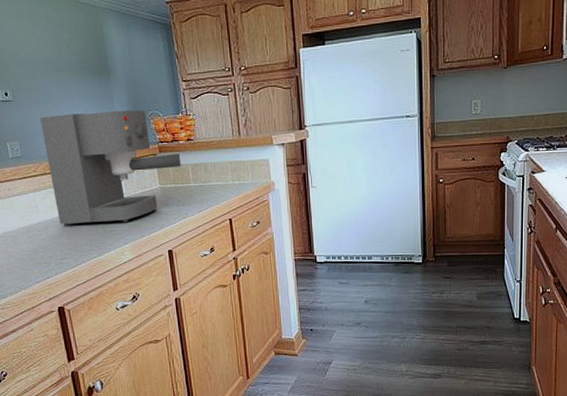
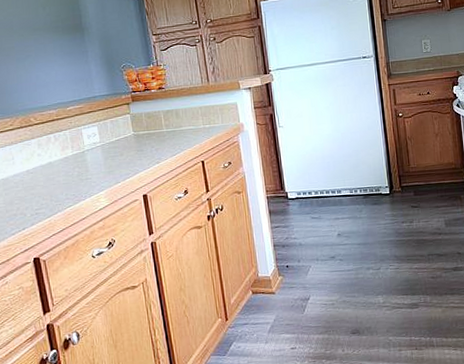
coffee maker: present [39,110,181,226] -> none [17,63,154,177]

